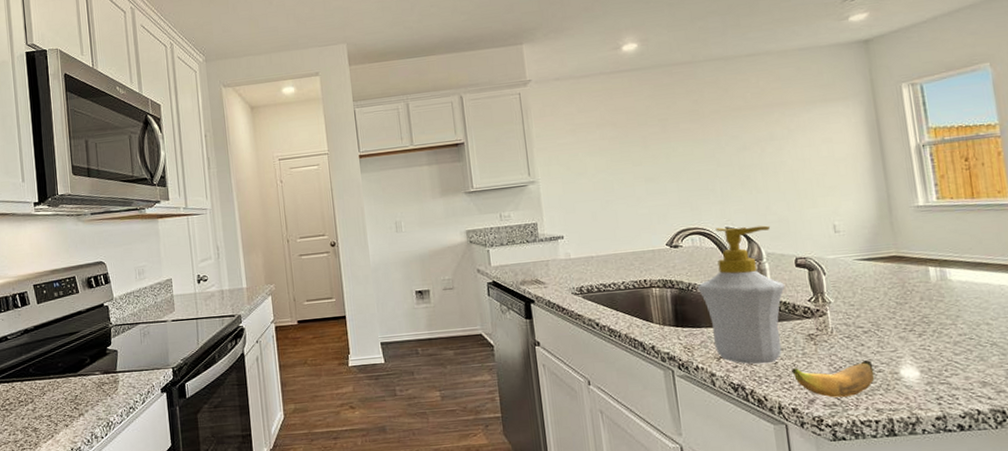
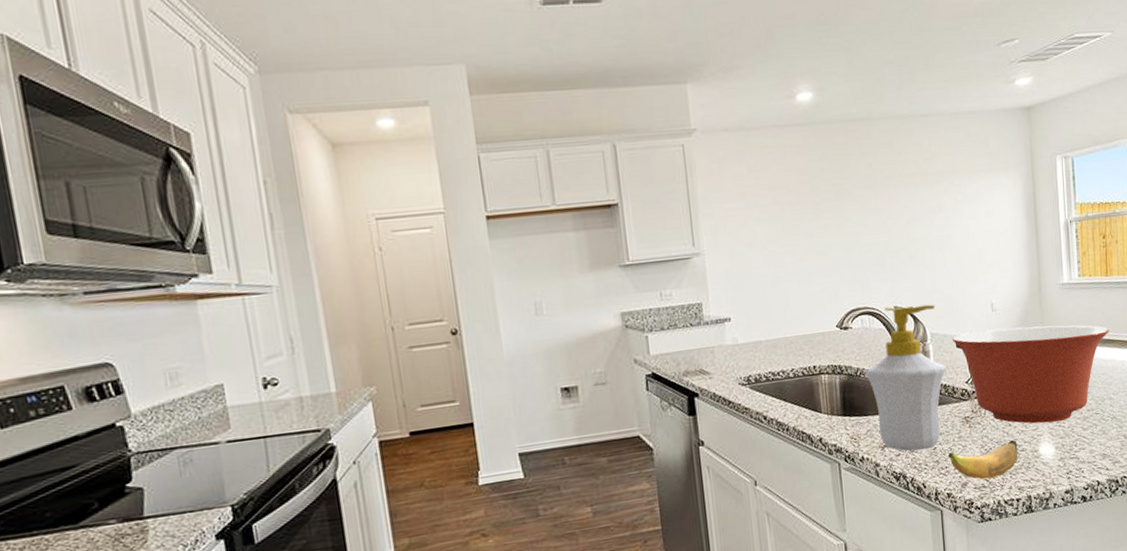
mixing bowl: none [790,247,981,346] -> present [952,325,1110,424]

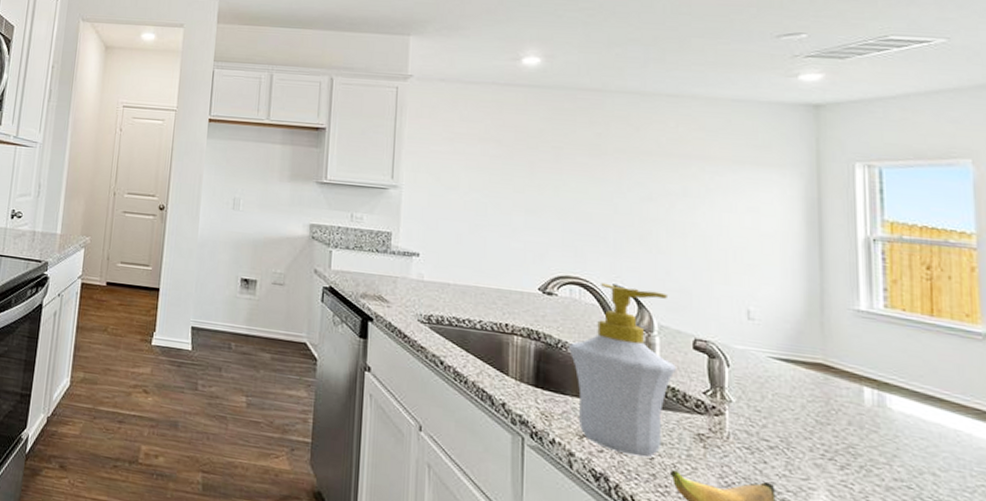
mixing bowl: present [952,325,1110,424] -> none [688,335,935,482]

